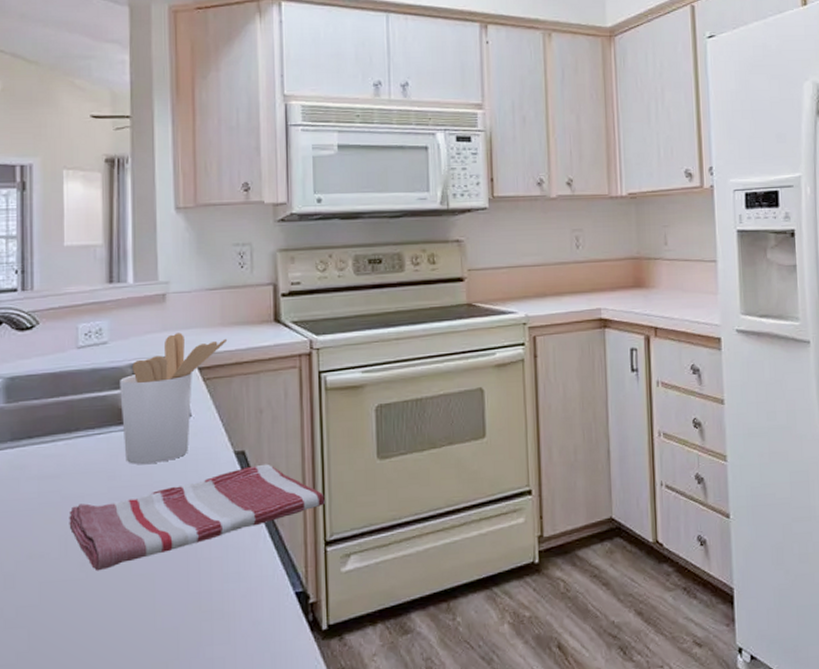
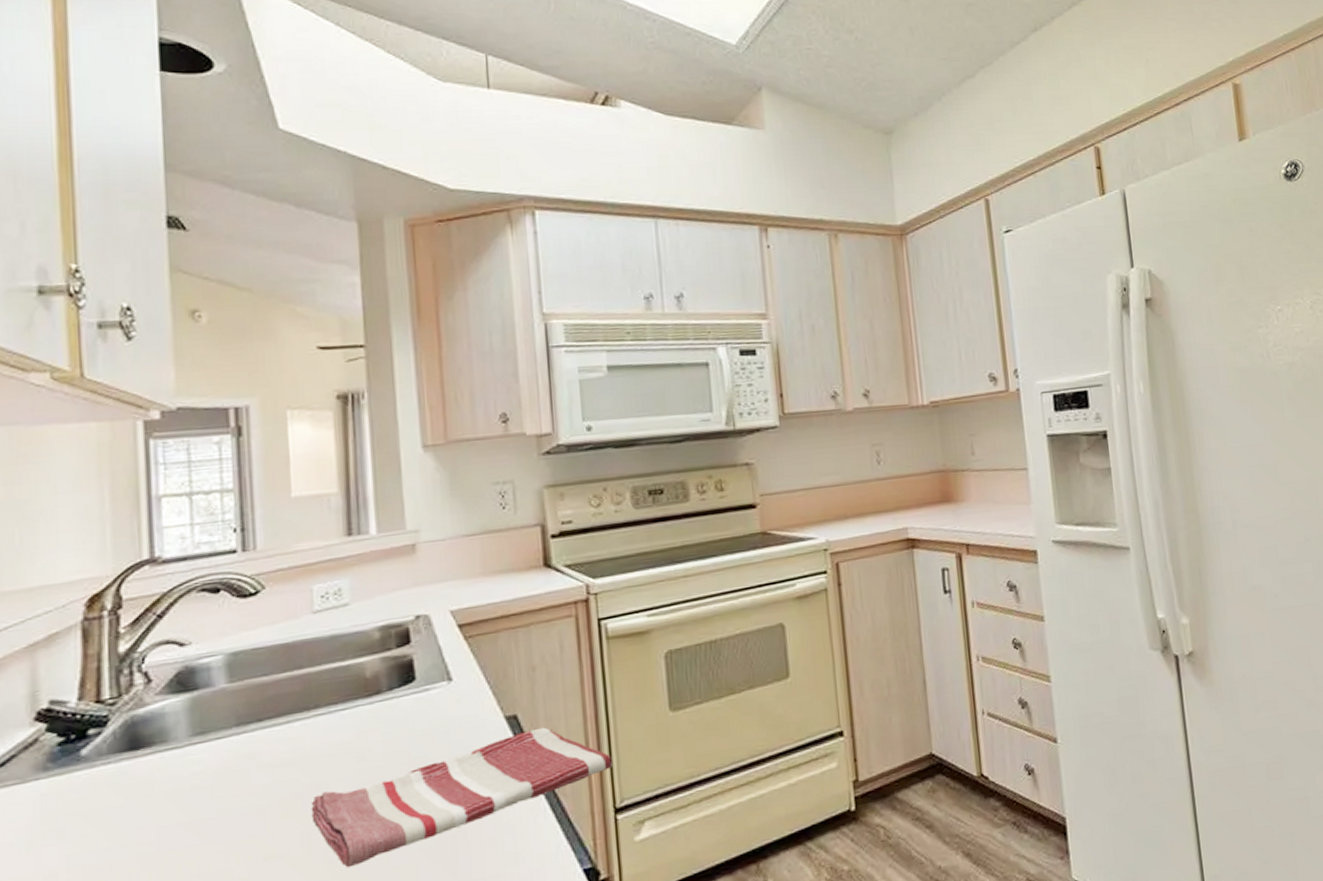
utensil holder: present [120,333,228,465] -> none [366,587,491,741]

